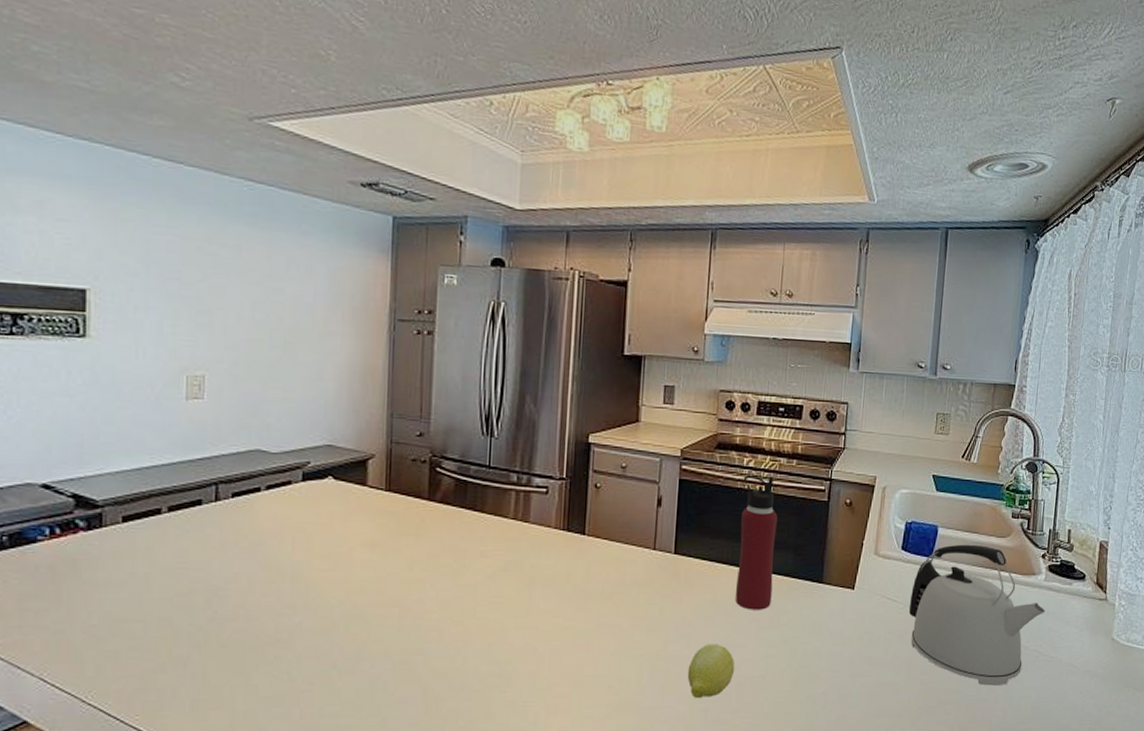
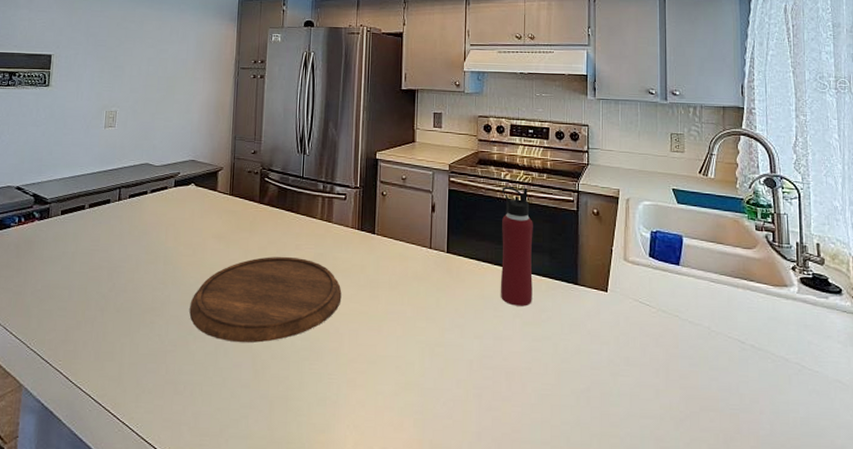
cutting board: none [331,566,541,674] -> present [189,256,342,343]
fruit: present [687,644,735,699] -> none [462,334,504,385]
kettle: present [908,544,1046,686] -> none [661,253,803,397]

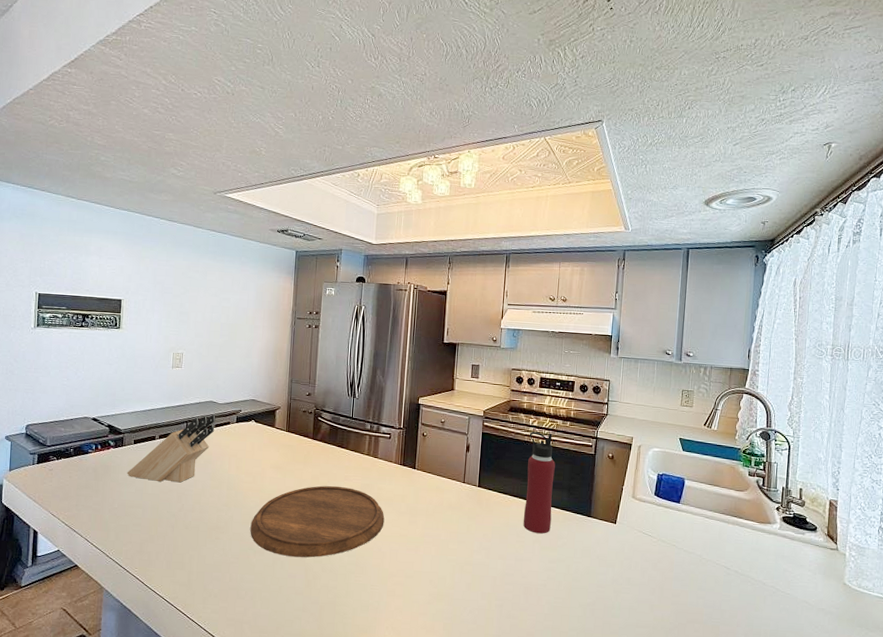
knife block: none [52,178,152,258] -> present [127,414,216,483]

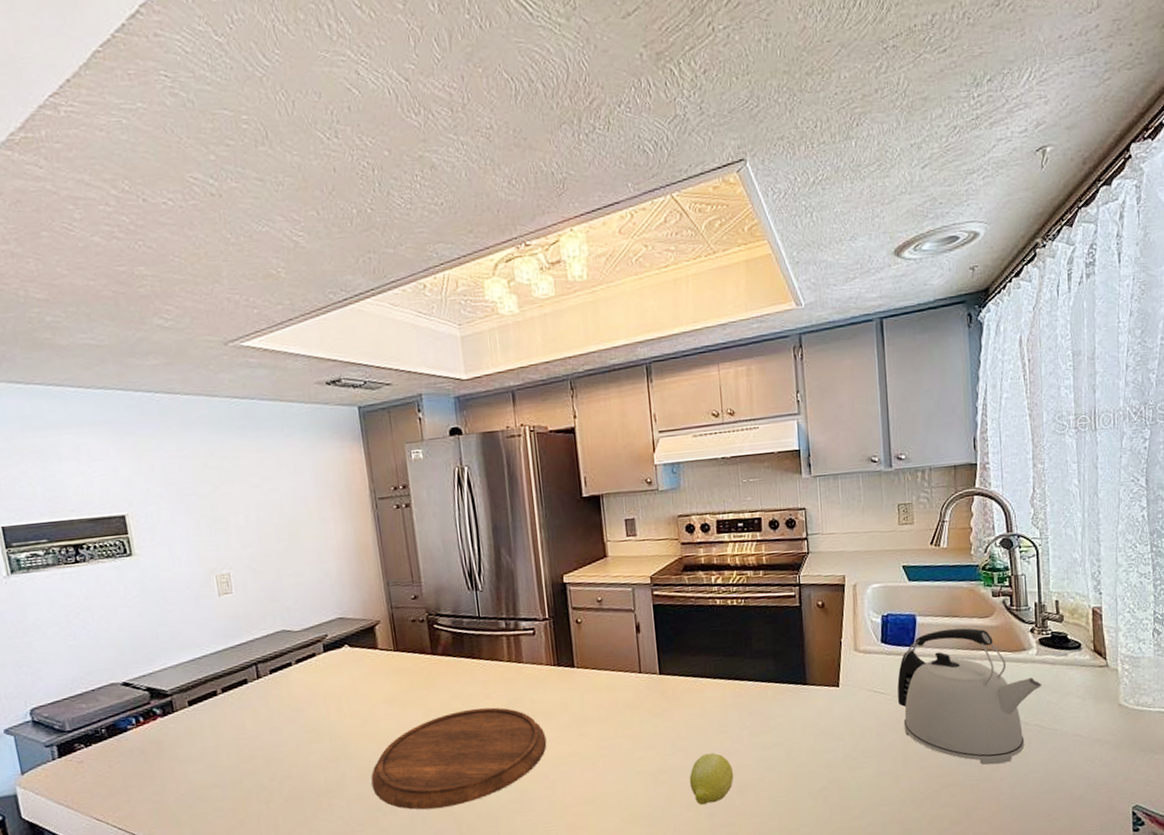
knife block: present [127,414,216,483] -> none [187,647,297,750]
fruit: none [487,556,523,597] -> present [689,752,734,806]
water bottle: present [523,432,555,534] -> none [713,589,759,718]
kettle: none [661,494,781,613] -> present [897,628,1042,765]

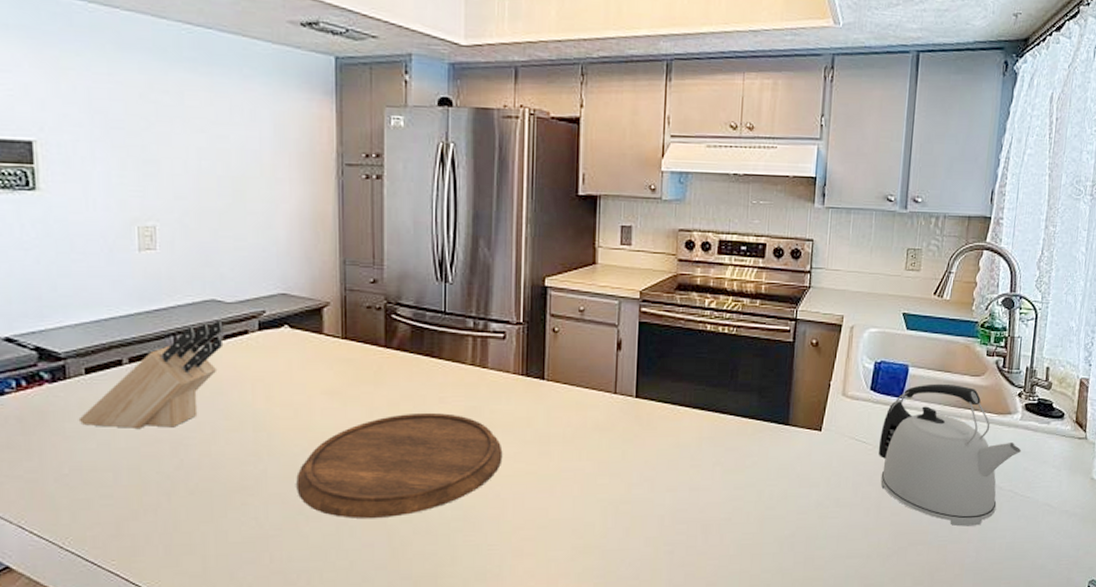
knife block: none [187,647,297,750] -> present [78,320,224,428]
fruit: present [689,752,734,806] -> none [652,487,700,542]

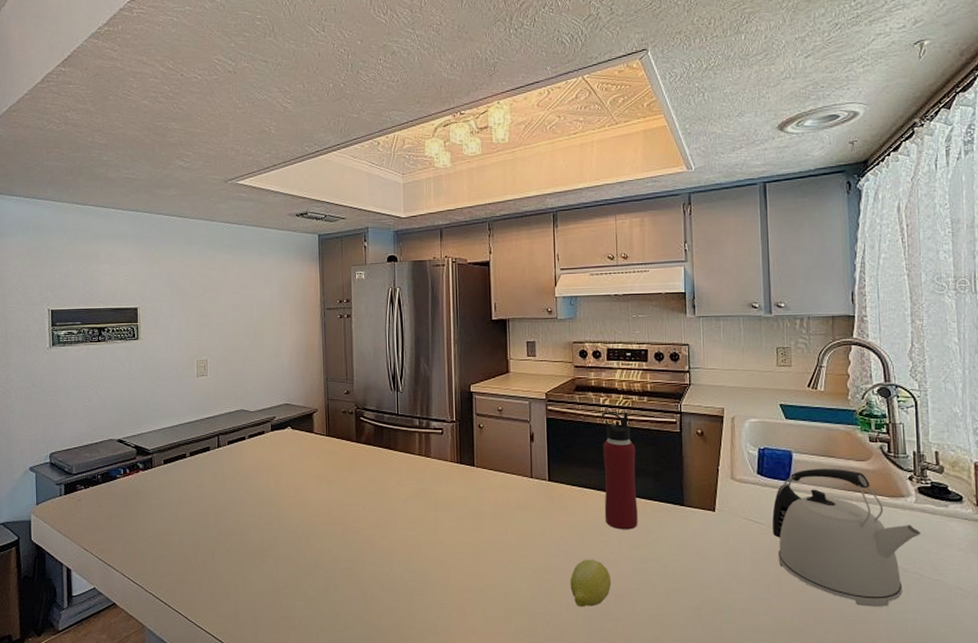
knife block: present [78,320,224,428] -> none [159,424,249,504]
cutting board: present [296,412,503,519] -> none [297,493,446,578]
fruit: none [652,487,700,542] -> present [570,559,612,608]
water bottle: none [698,316,741,453] -> present [601,412,638,530]

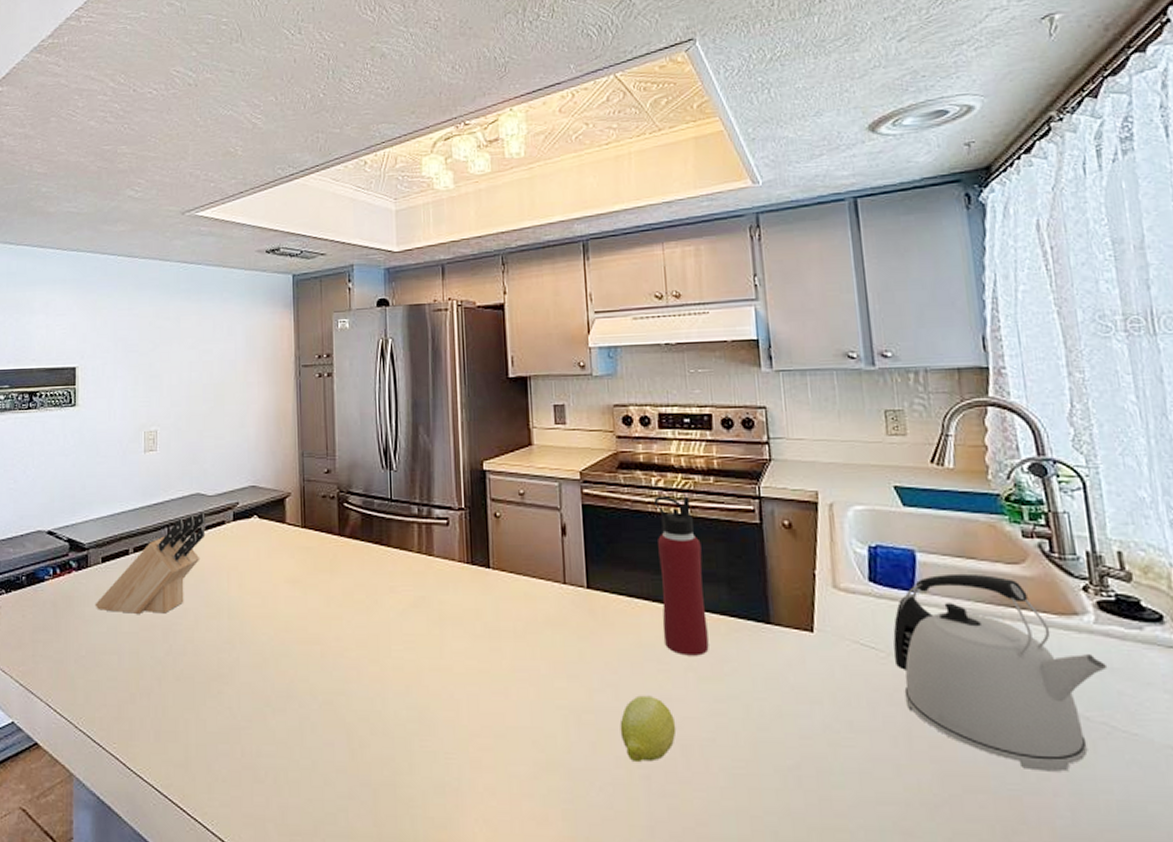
knife block: none [159,424,249,504] -> present [95,512,206,614]

